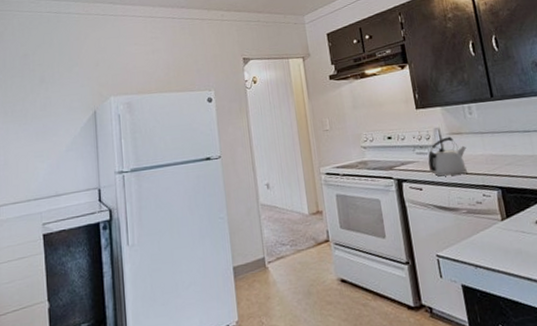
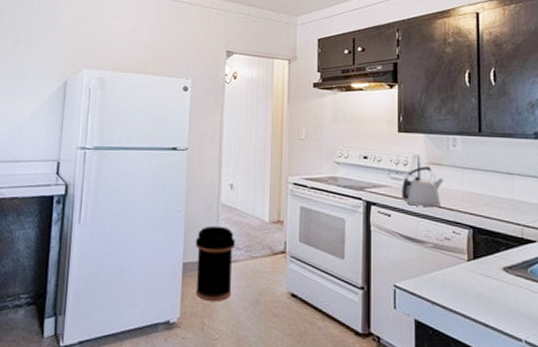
trash can: none [241,225,284,301] -> present [195,226,235,302]

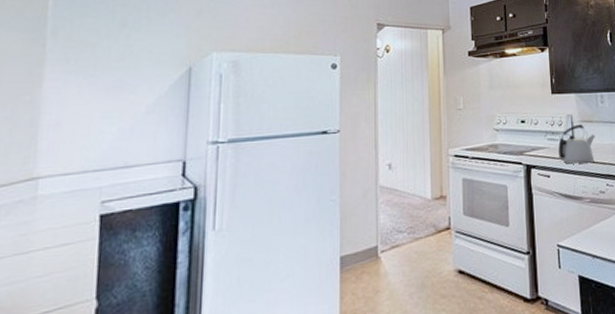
trash can: present [195,226,235,302] -> none [353,210,397,295]

